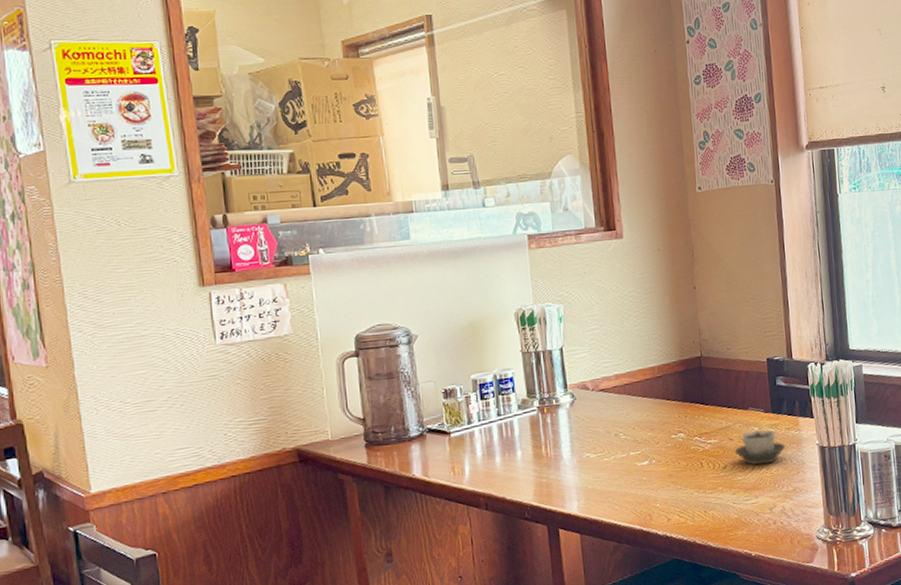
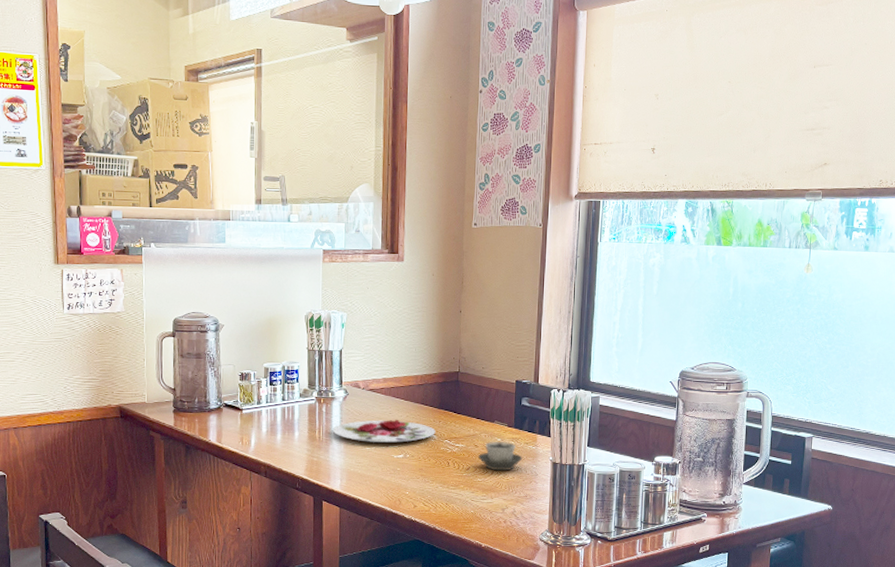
plate: none [561,420,683,452] -> present [332,419,436,443]

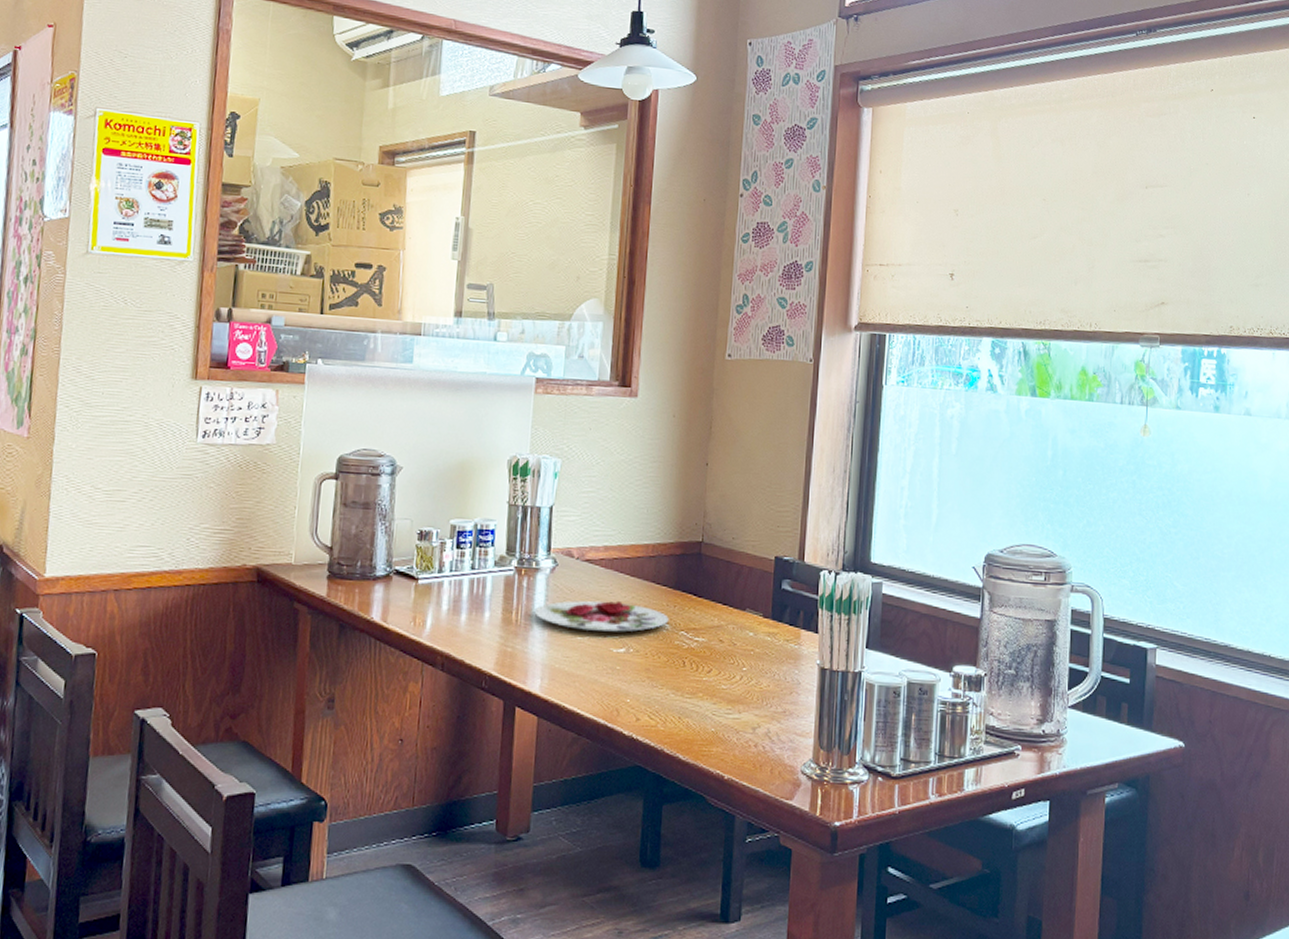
cup: present [477,441,523,471] -> none [722,635,782,677]

